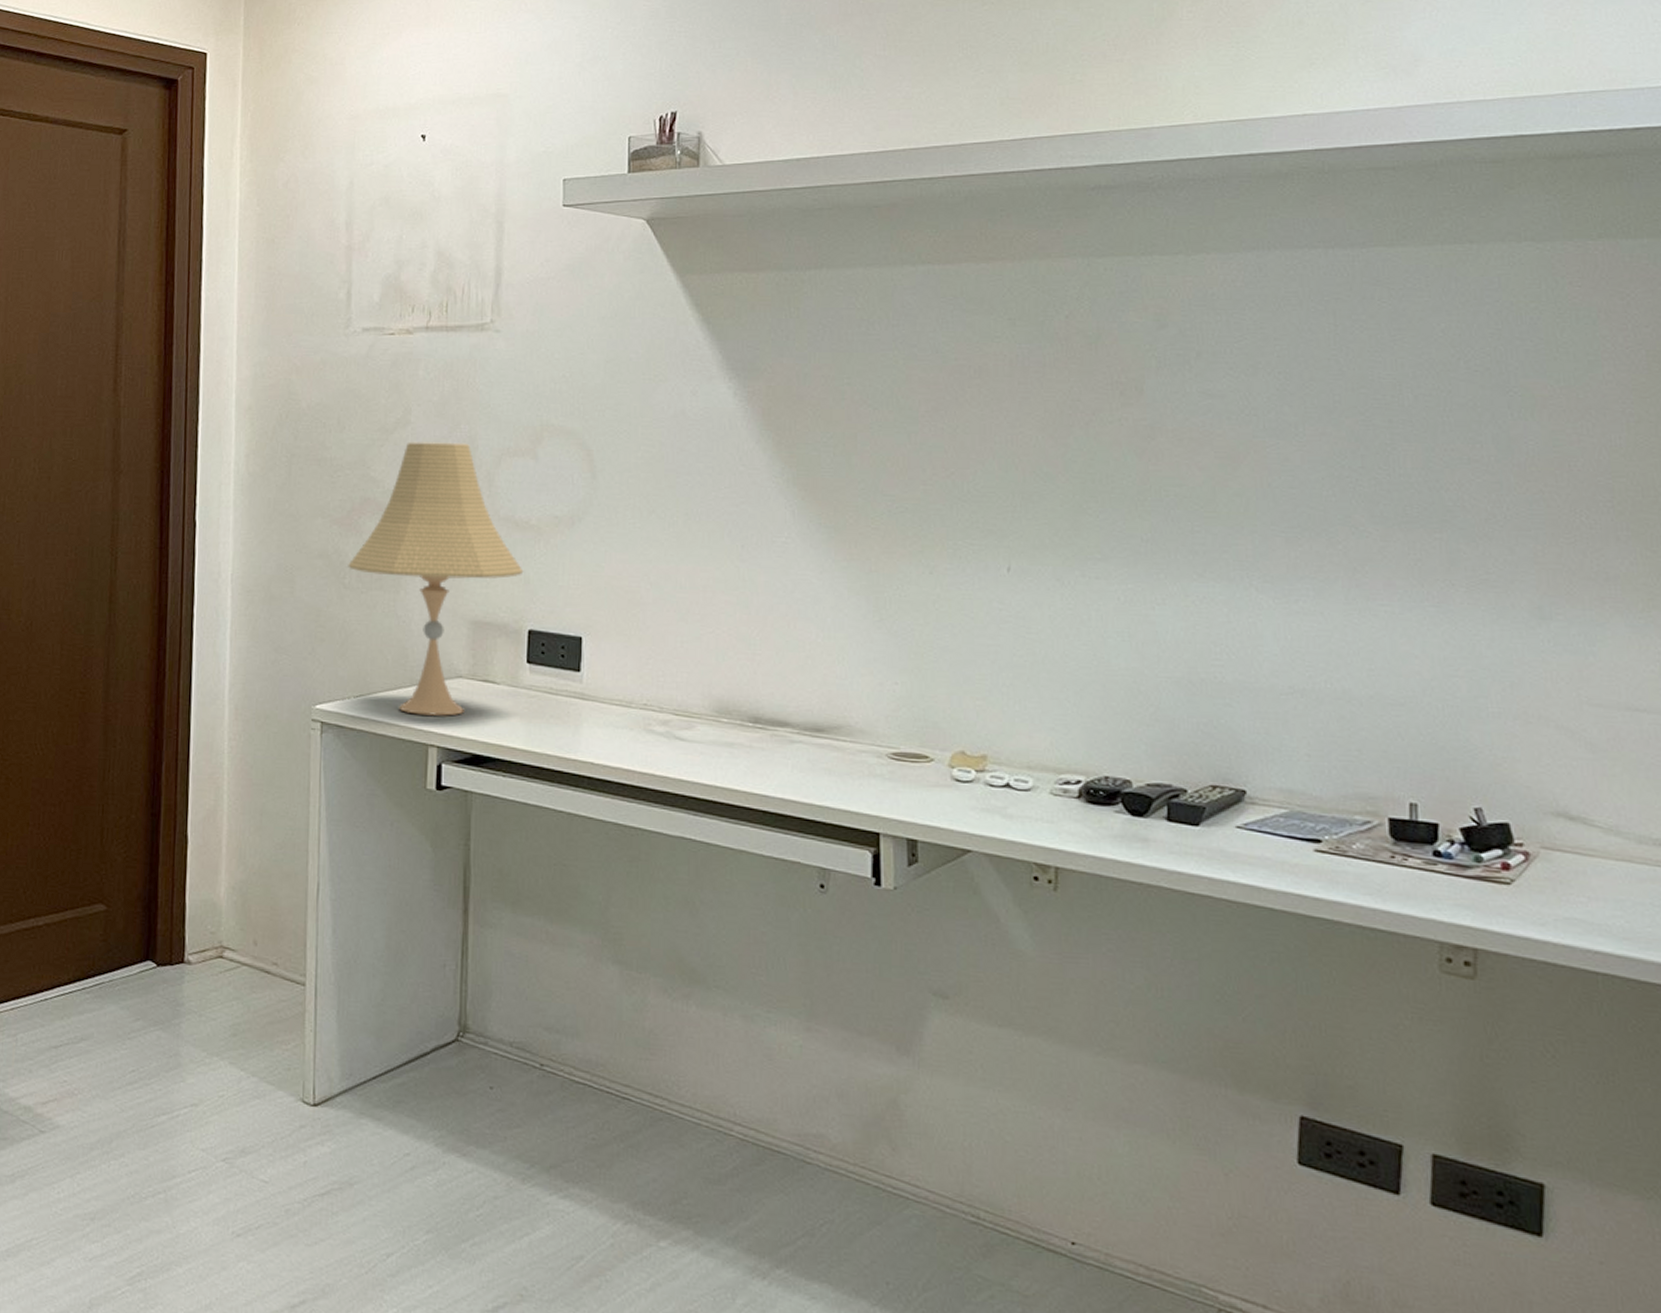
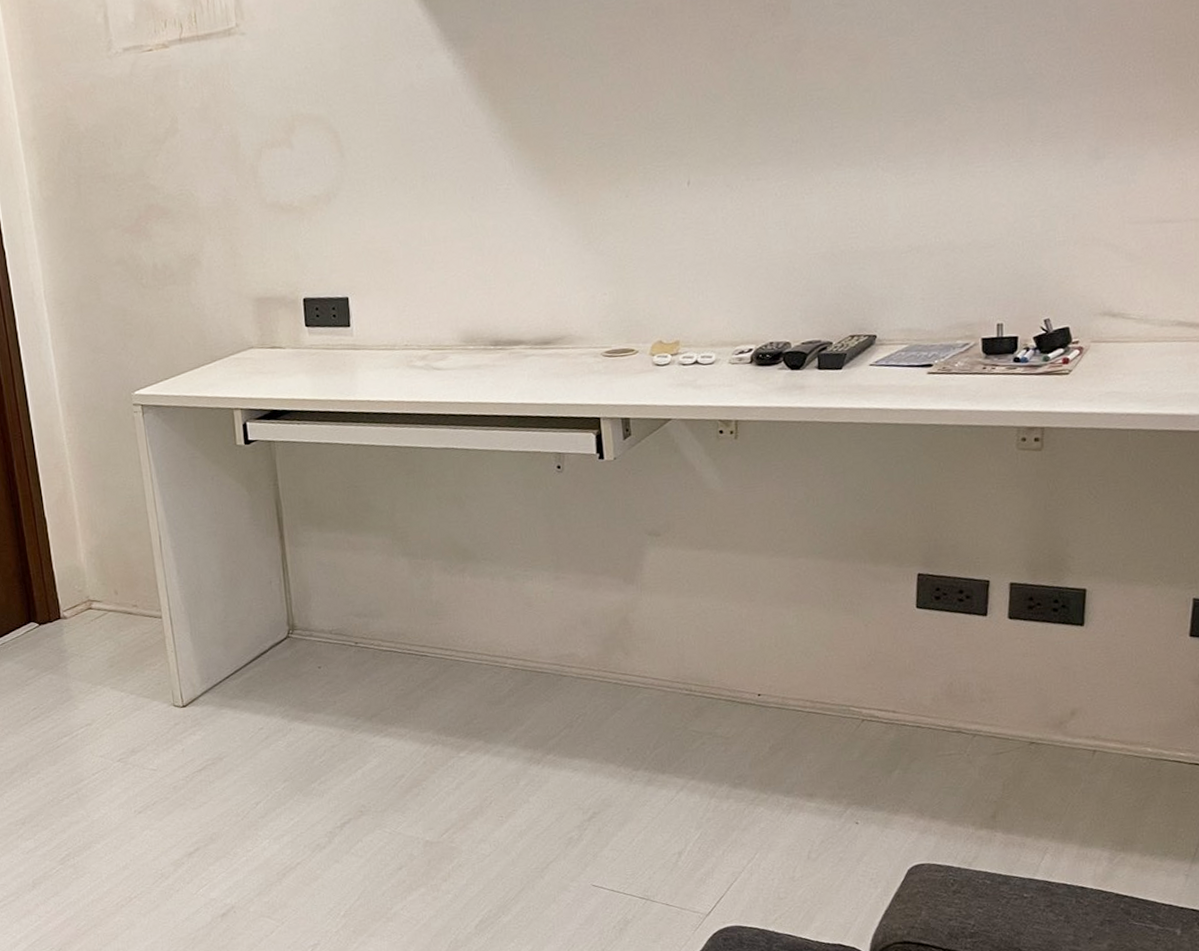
desk lamp: present [348,442,524,716] -> none [143,142,293,385]

